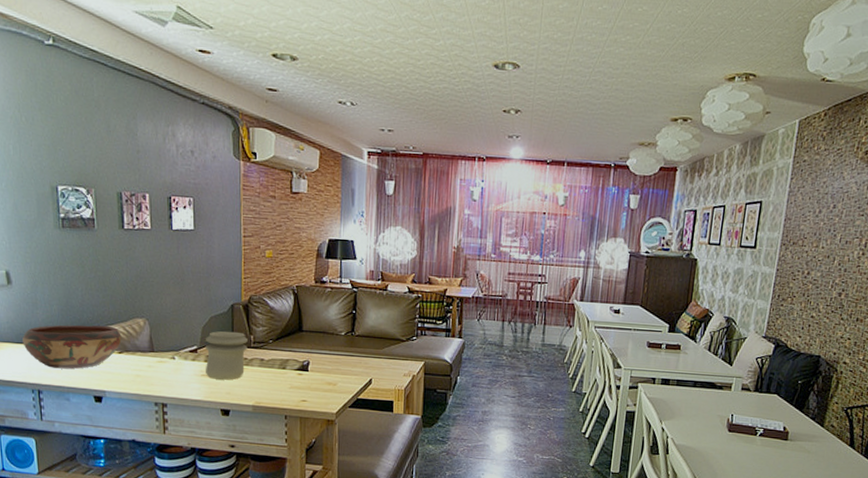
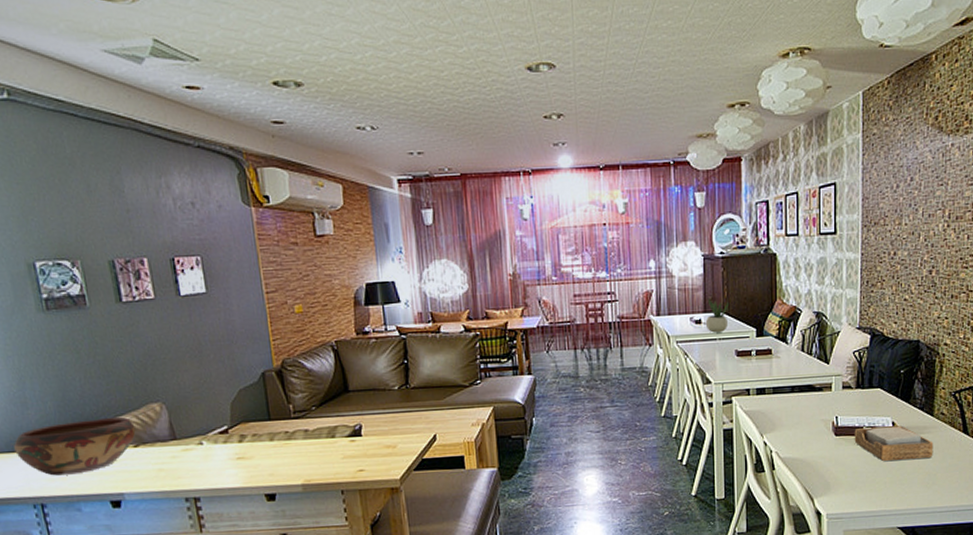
jar: present [205,331,248,380] -> none [236,402,287,461]
potted plant: none [623,291,648,324] -> present [705,298,730,333]
napkin holder: none [745,428,820,465] -> present [854,425,934,461]

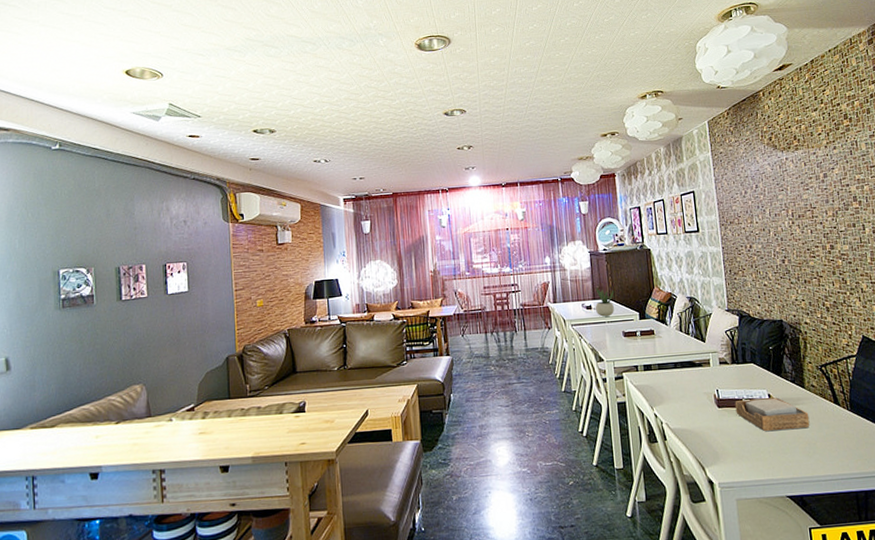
decorative bowl: present [14,417,136,476] -> none [19,398,119,450]

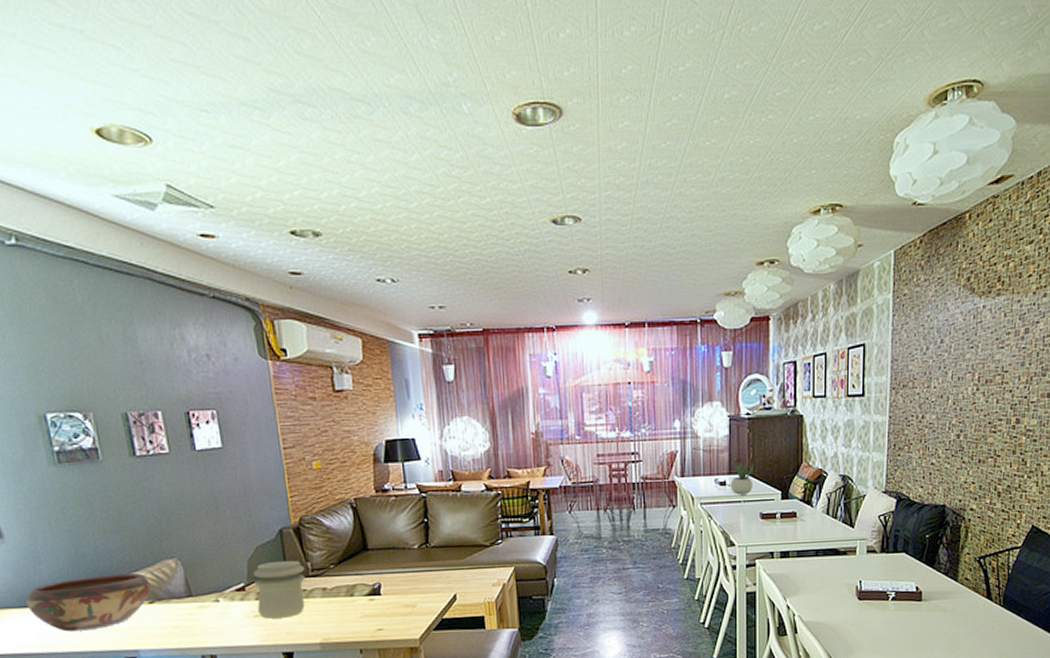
decorative bowl: none [19,398,119,450] -> present [26,573,151,632]
jar: none [202,383,244,436] -> present [253,560,305,619]
napkin holder: present [735,397,810,431] -> none [877,590,957,626]

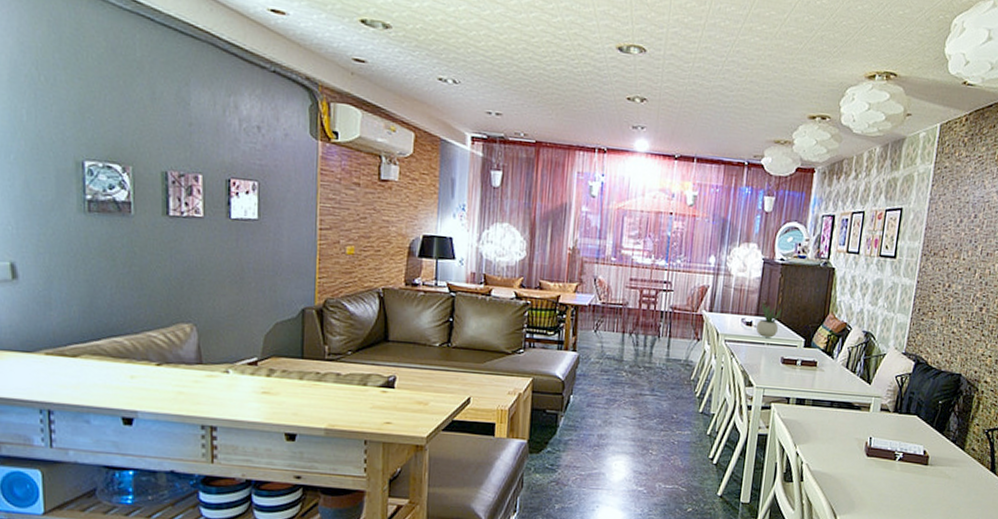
decorative bowl: present [26,573,151,632] -> none [30,330,161,385]
jar: present [253,560,305,619] -> none [267,339,321,399]

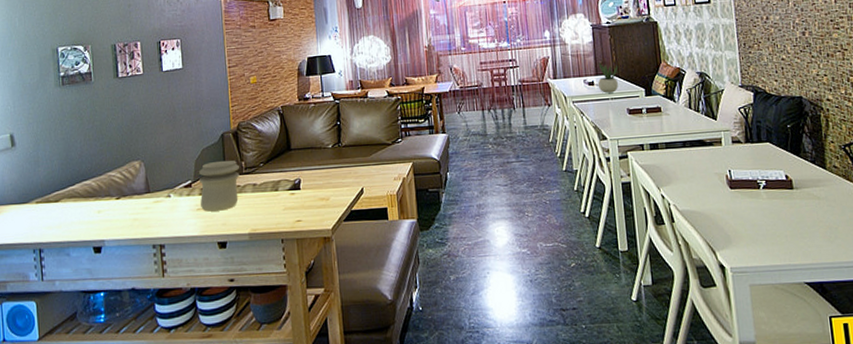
jar: none [267,339,321,399] -> present [198,160,240,212]

